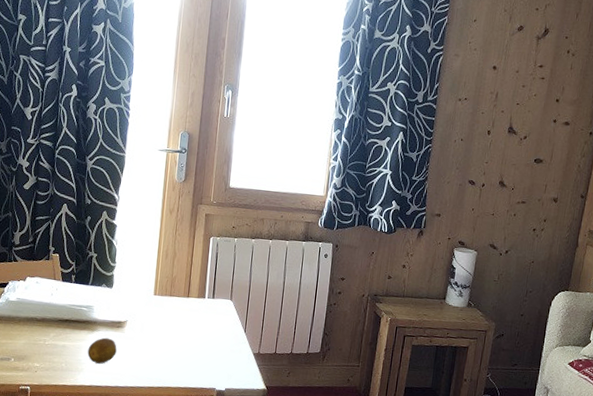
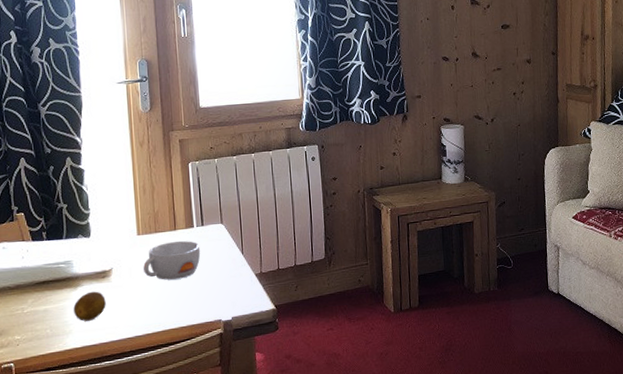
bowl: none [154,307,208,343] -> present [143,241,201,280]

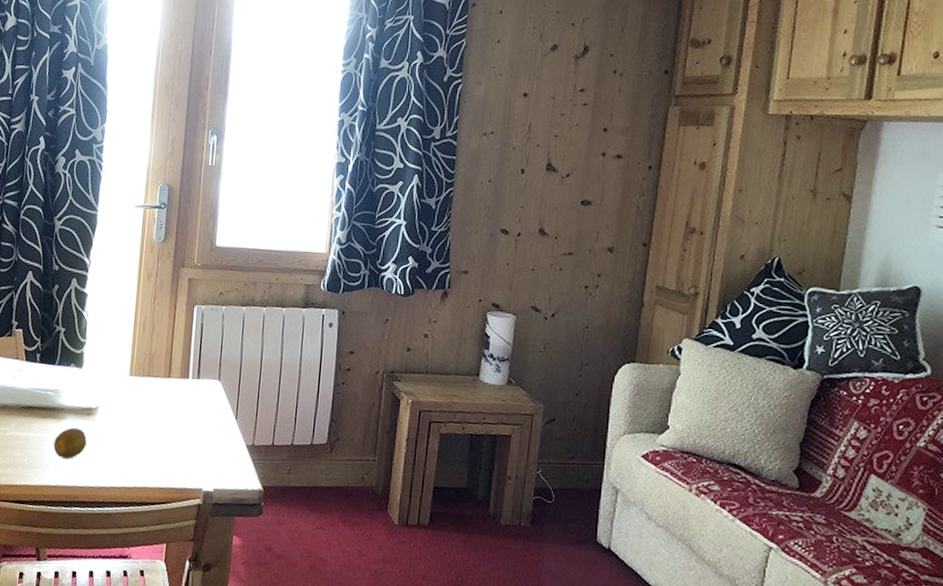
bowl: present [143,241,201,280] -> none [130,390,192,434]

